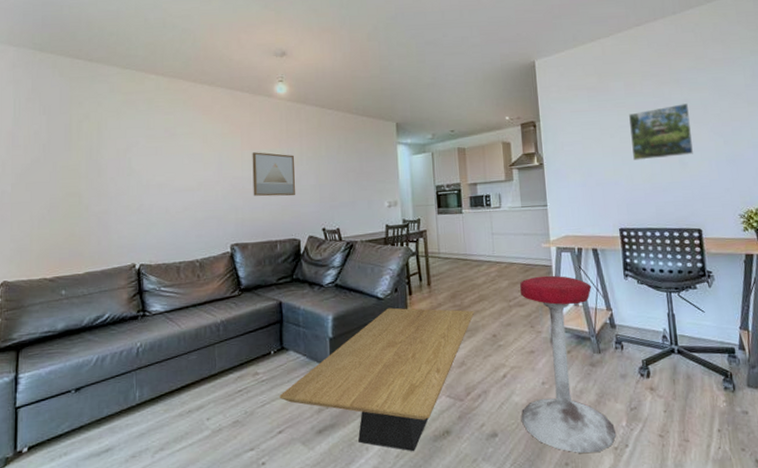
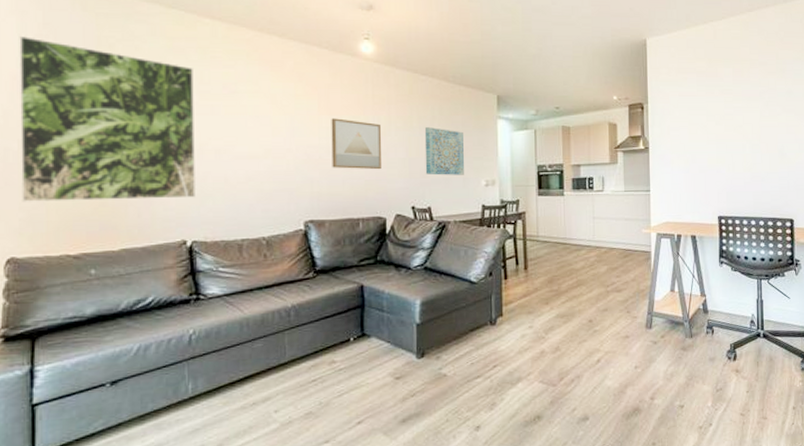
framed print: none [13,100,143,235] -> present [19,36,195,202]
coffee table: present [279,307,475,452] -> none [359,292,572,438]
wall art: none [332,155,368,199] -> present [424,127,464,176]
stool: present [520,275,617,453] -> none [613,261,702,433]
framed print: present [629,103,693,161] -> none [734,95,792,150]

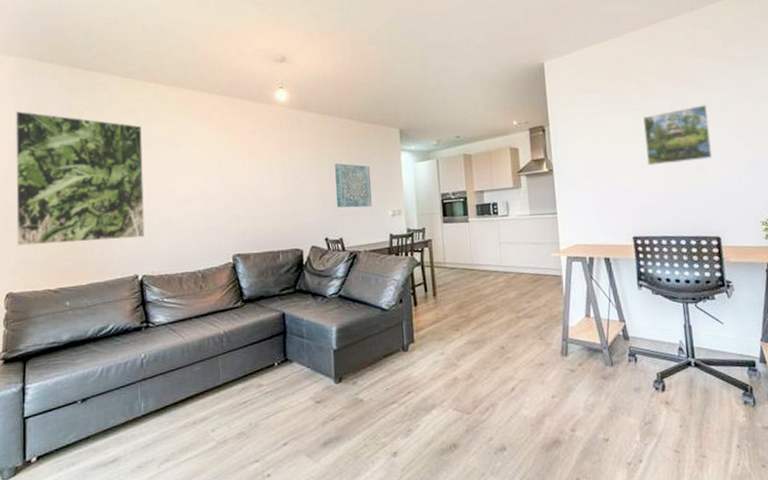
wall art: present [331,118,381,170] -> none [253,160,297,206]
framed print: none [734,95,792,150] -> present [643,105,712,166]

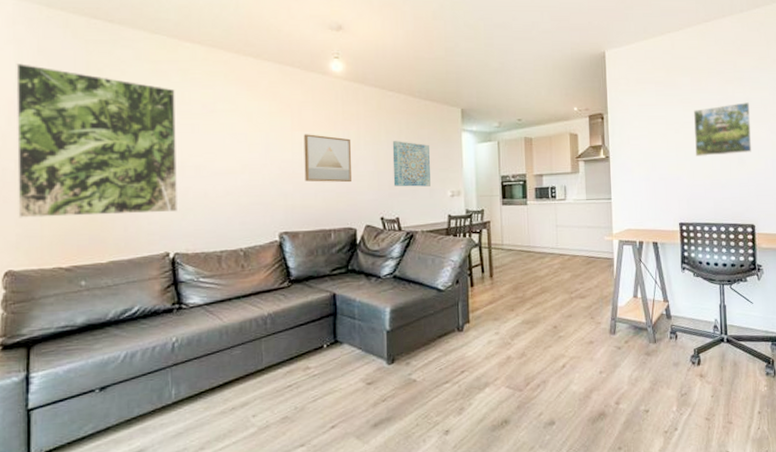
wall art: none [253,160,297,206] -> present [303,134,351,183]

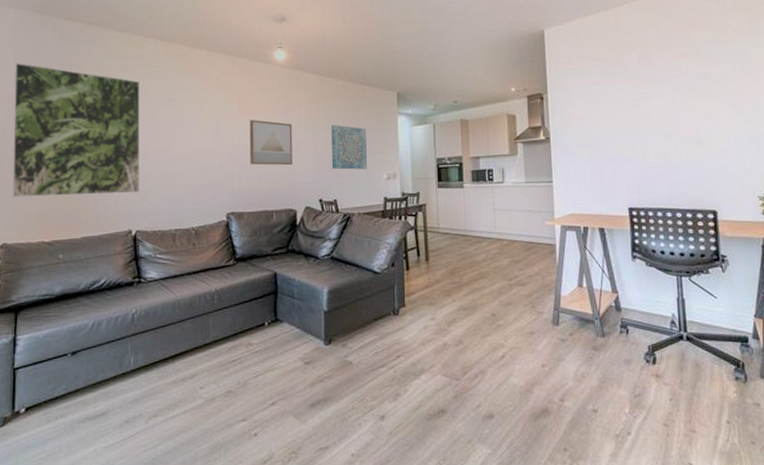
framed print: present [693,102,751,157] -> none [642,77,711,137]

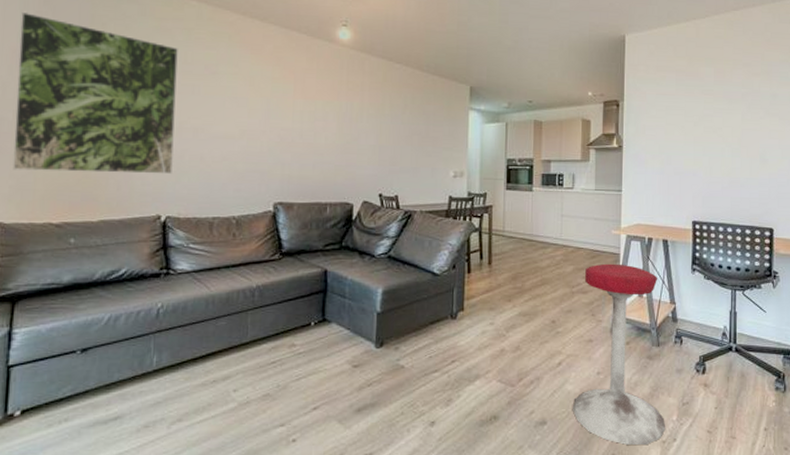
wall art: present [249,120,292,166] -> none [303,102,353,156]
wall art: present [330,125,367,170] -> none [394,115,434,165]
stool: none [519,254,619,440] -> present [573,263,666,446]

